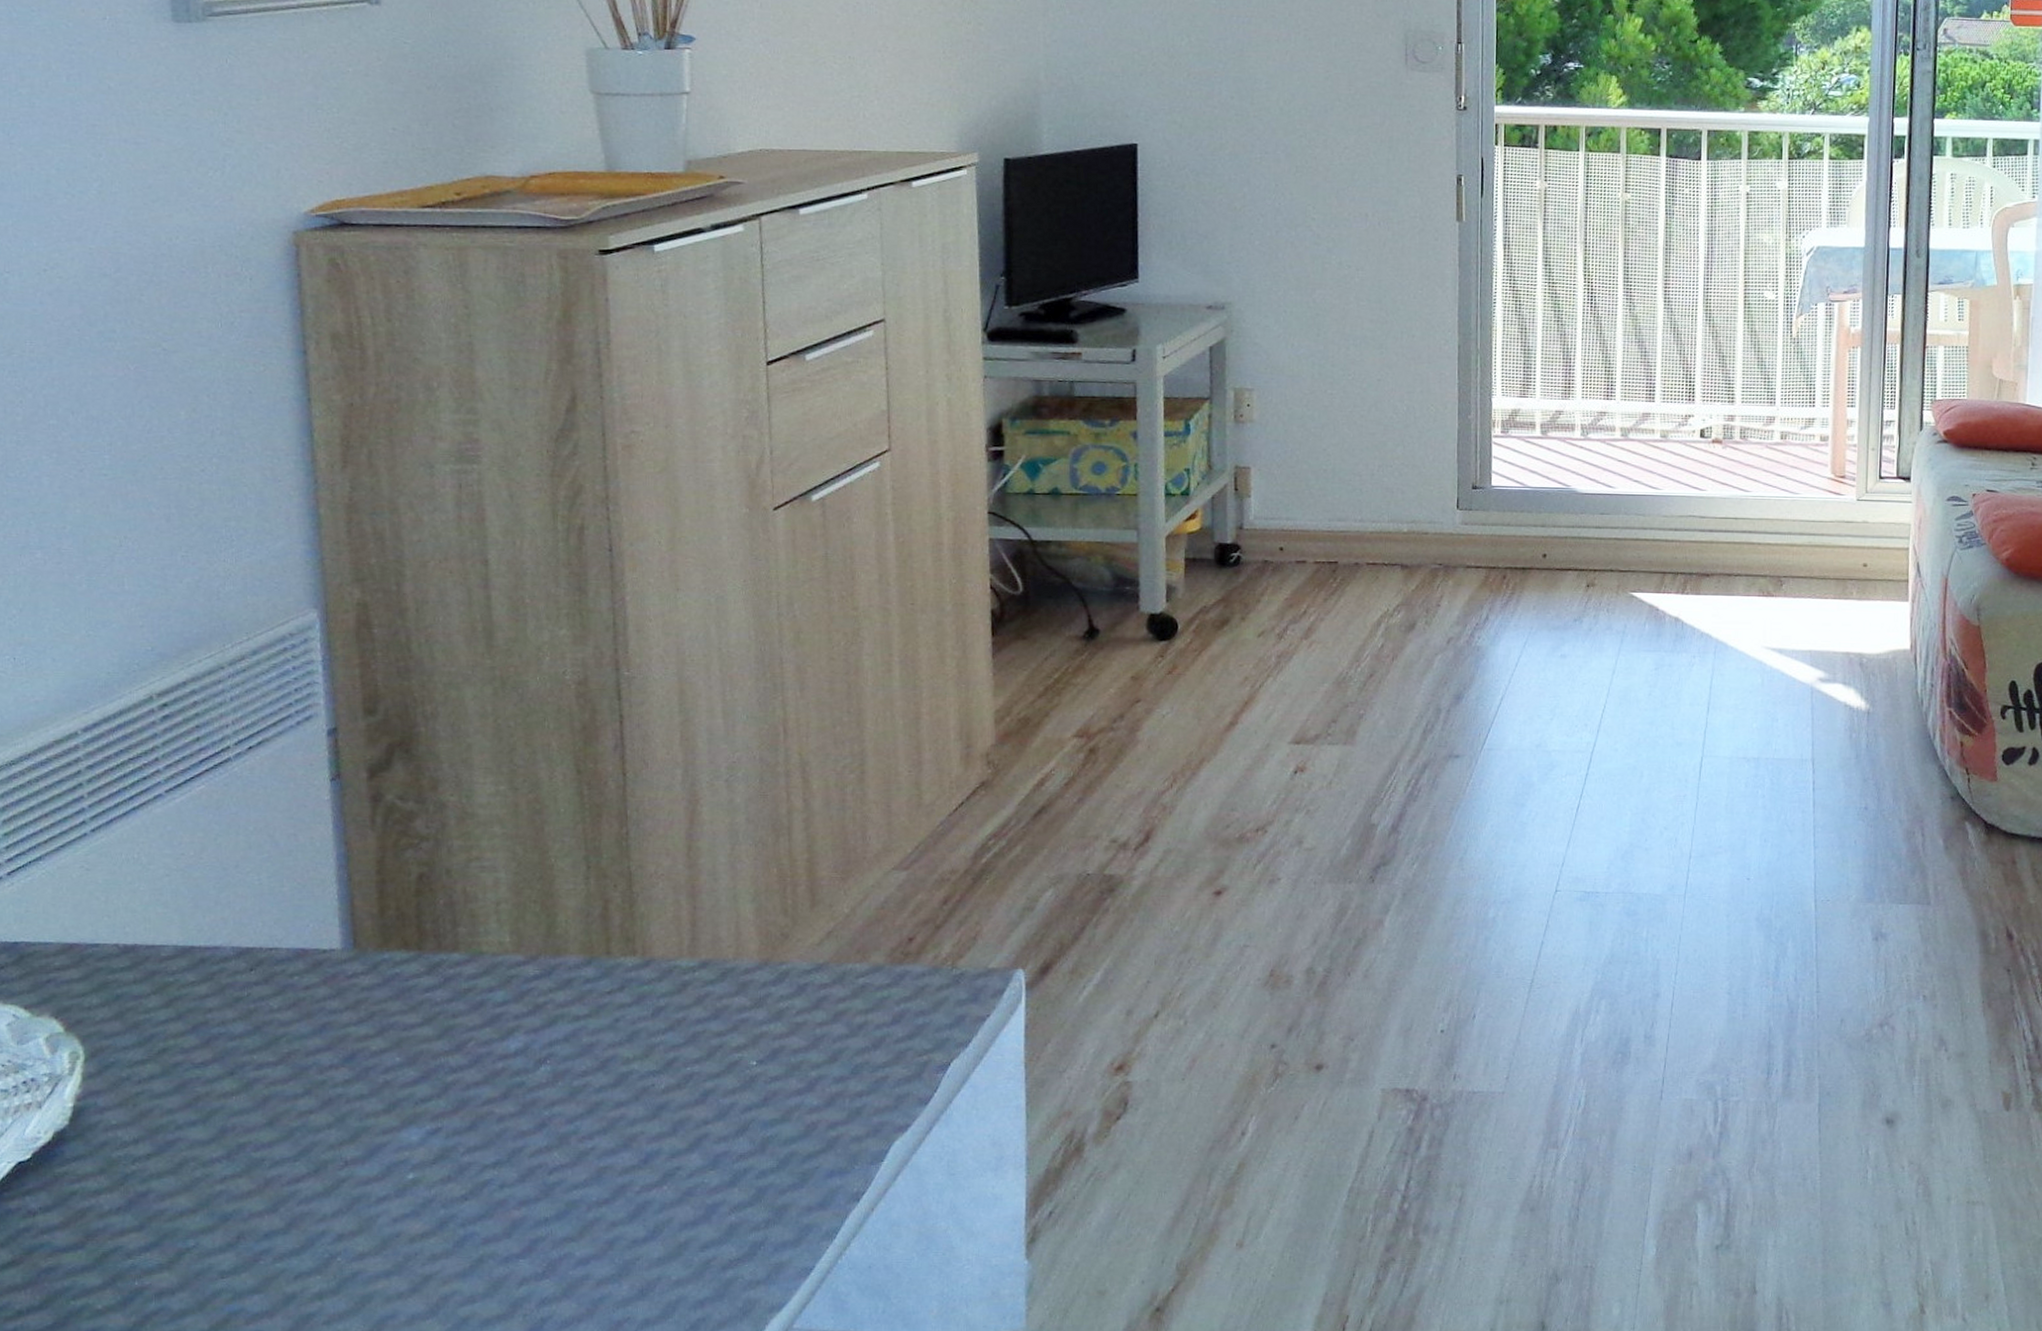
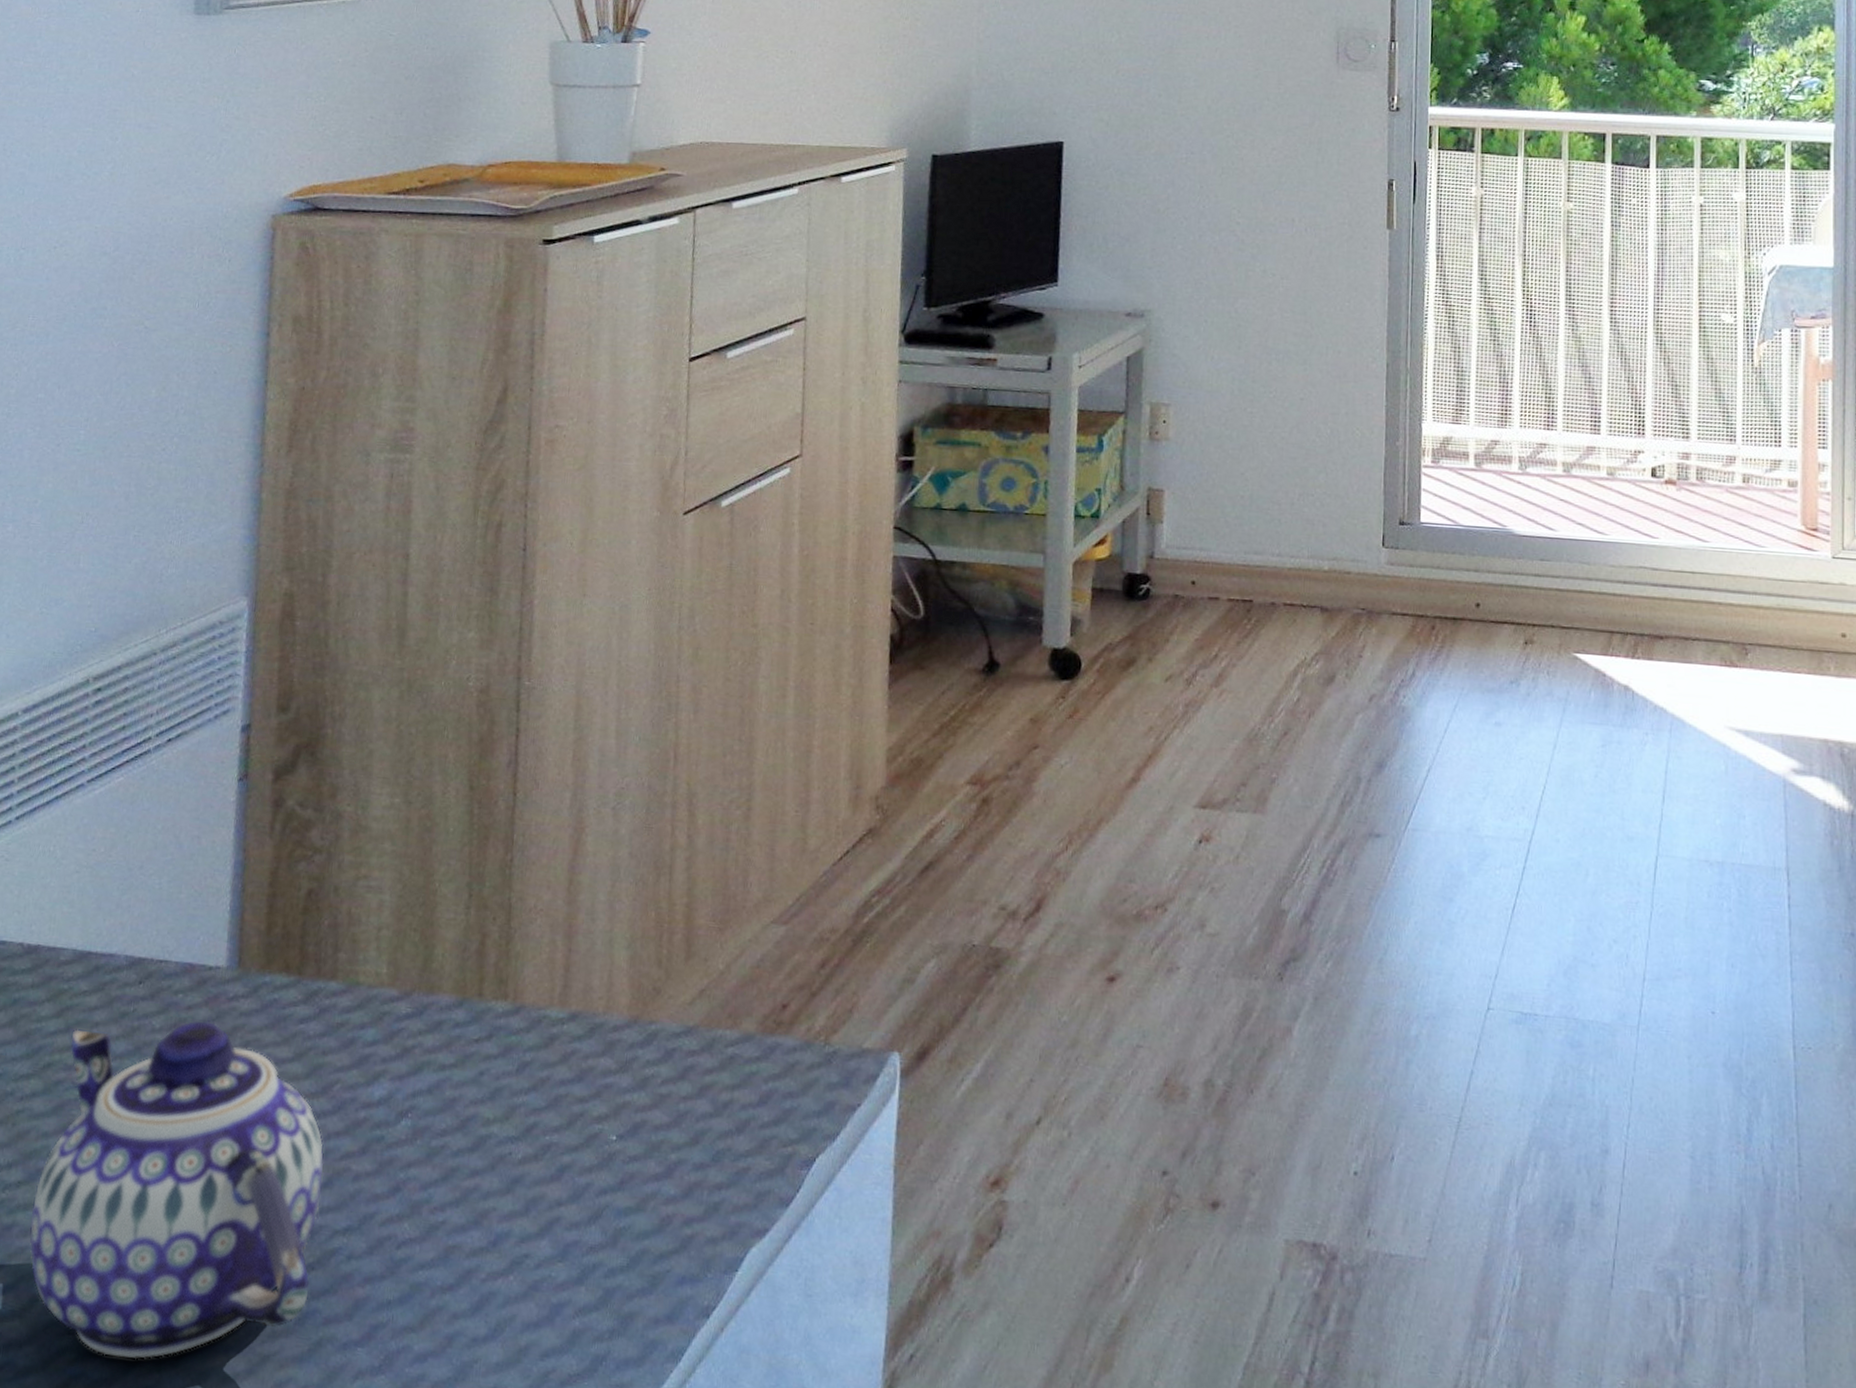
teapot: none [166,998,467,1292] -> present [29,1021,324,1360]

